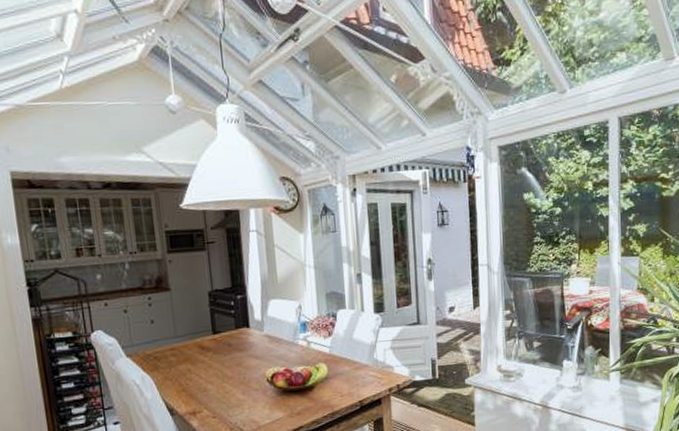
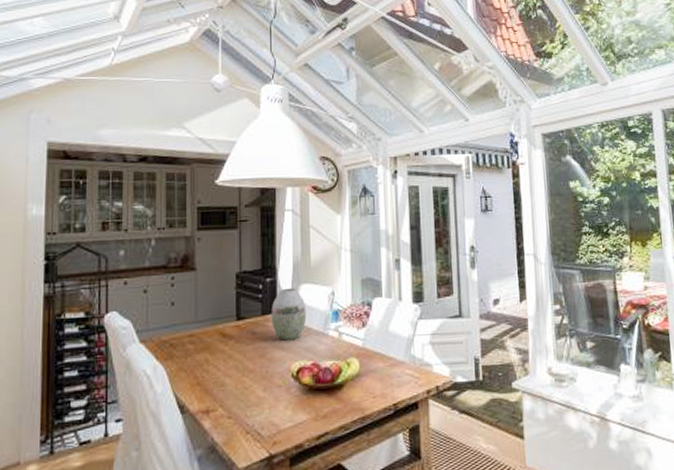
vase: none [243,303,277,351] -> present [271,287,307,341]

